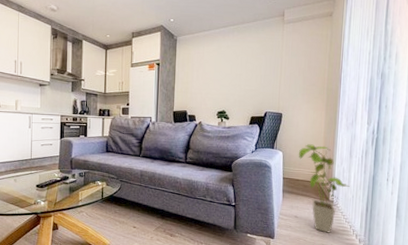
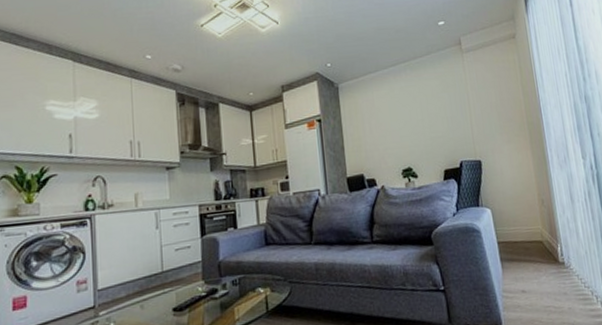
house plant: present [298,144,350,233] -> none [509,193,580,307]

